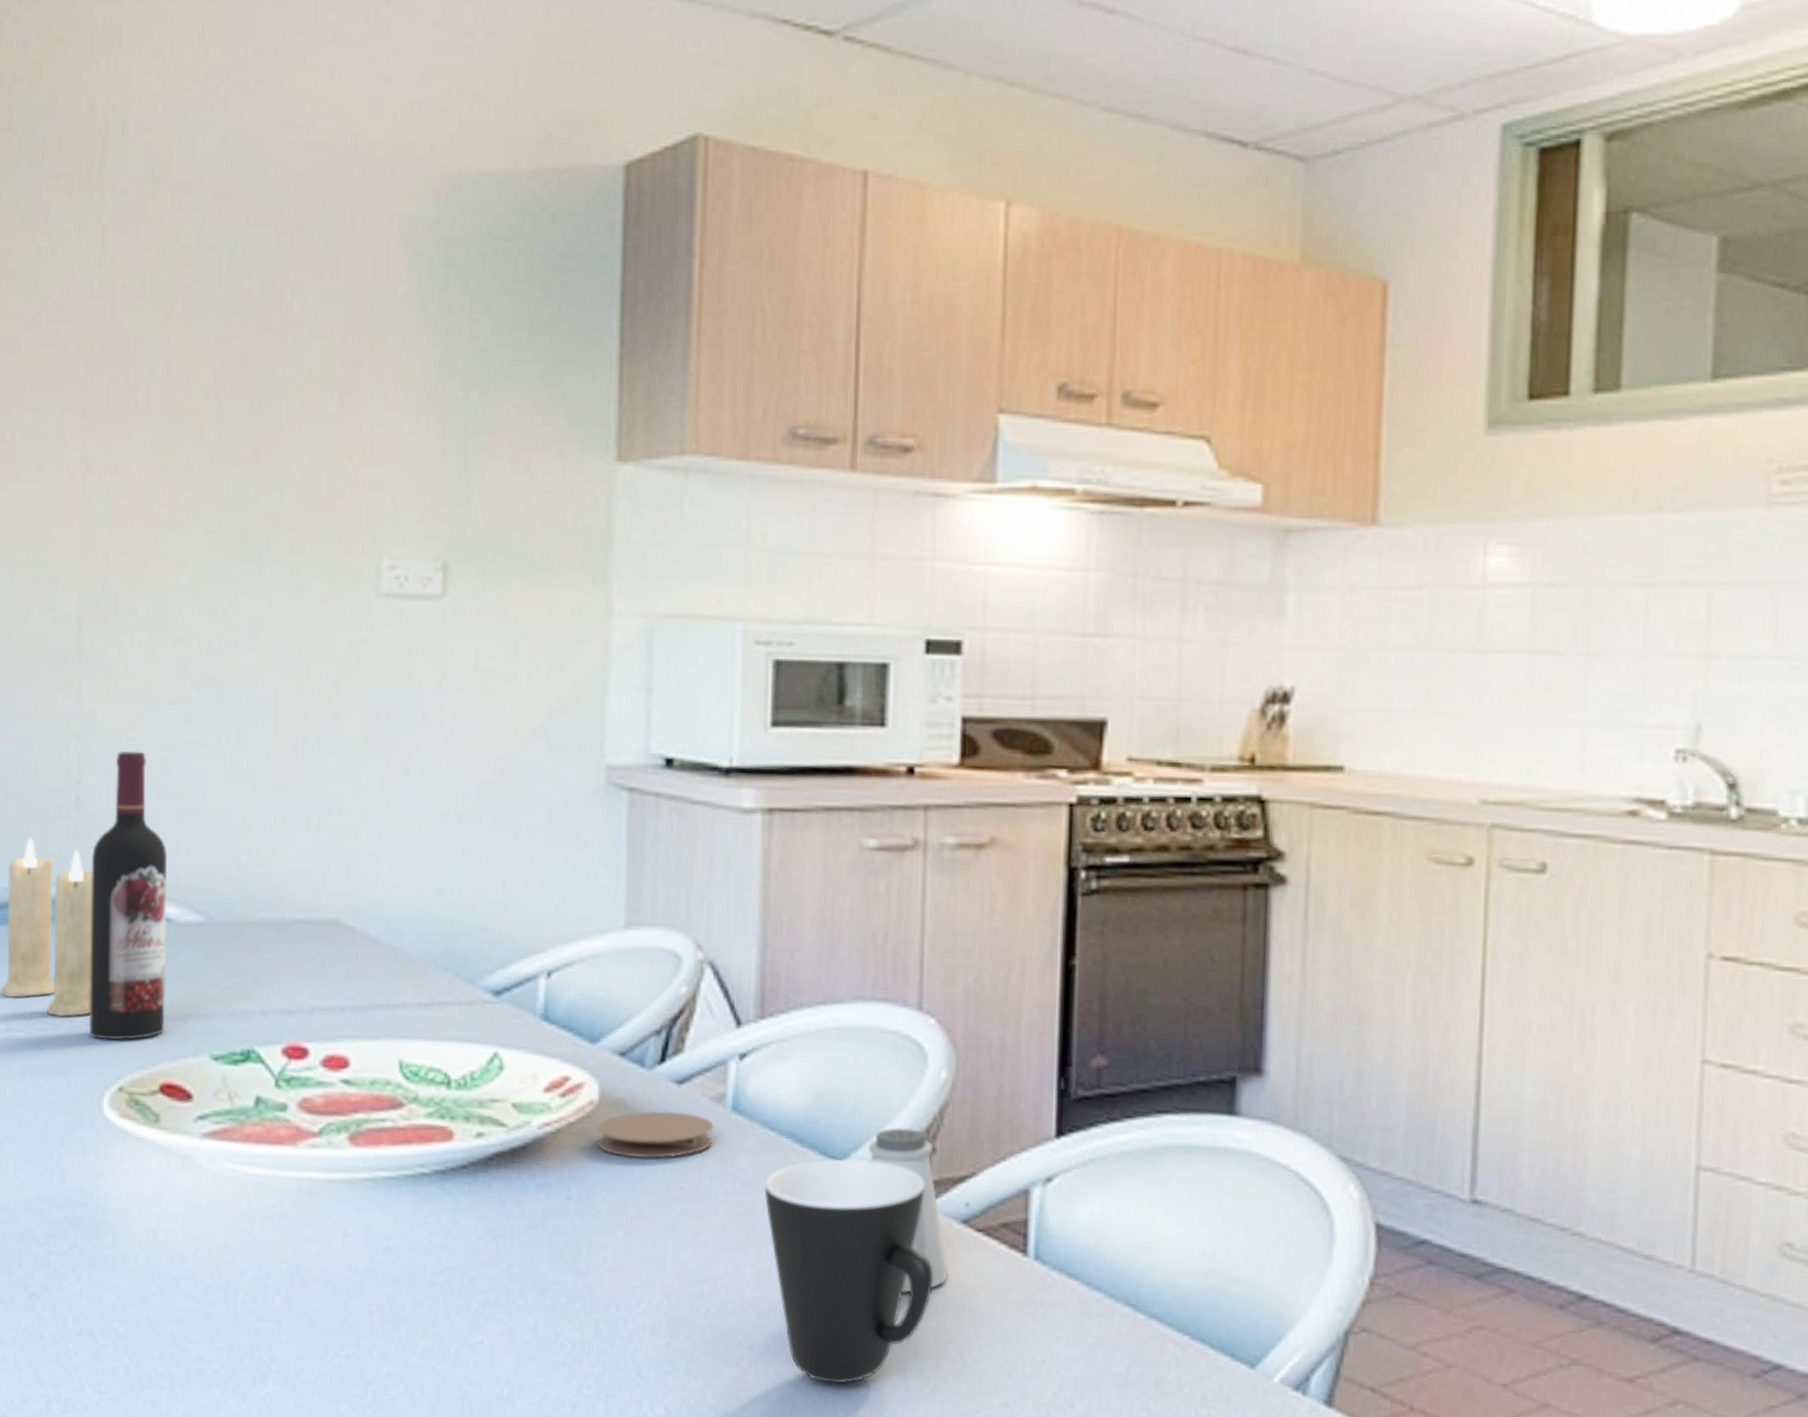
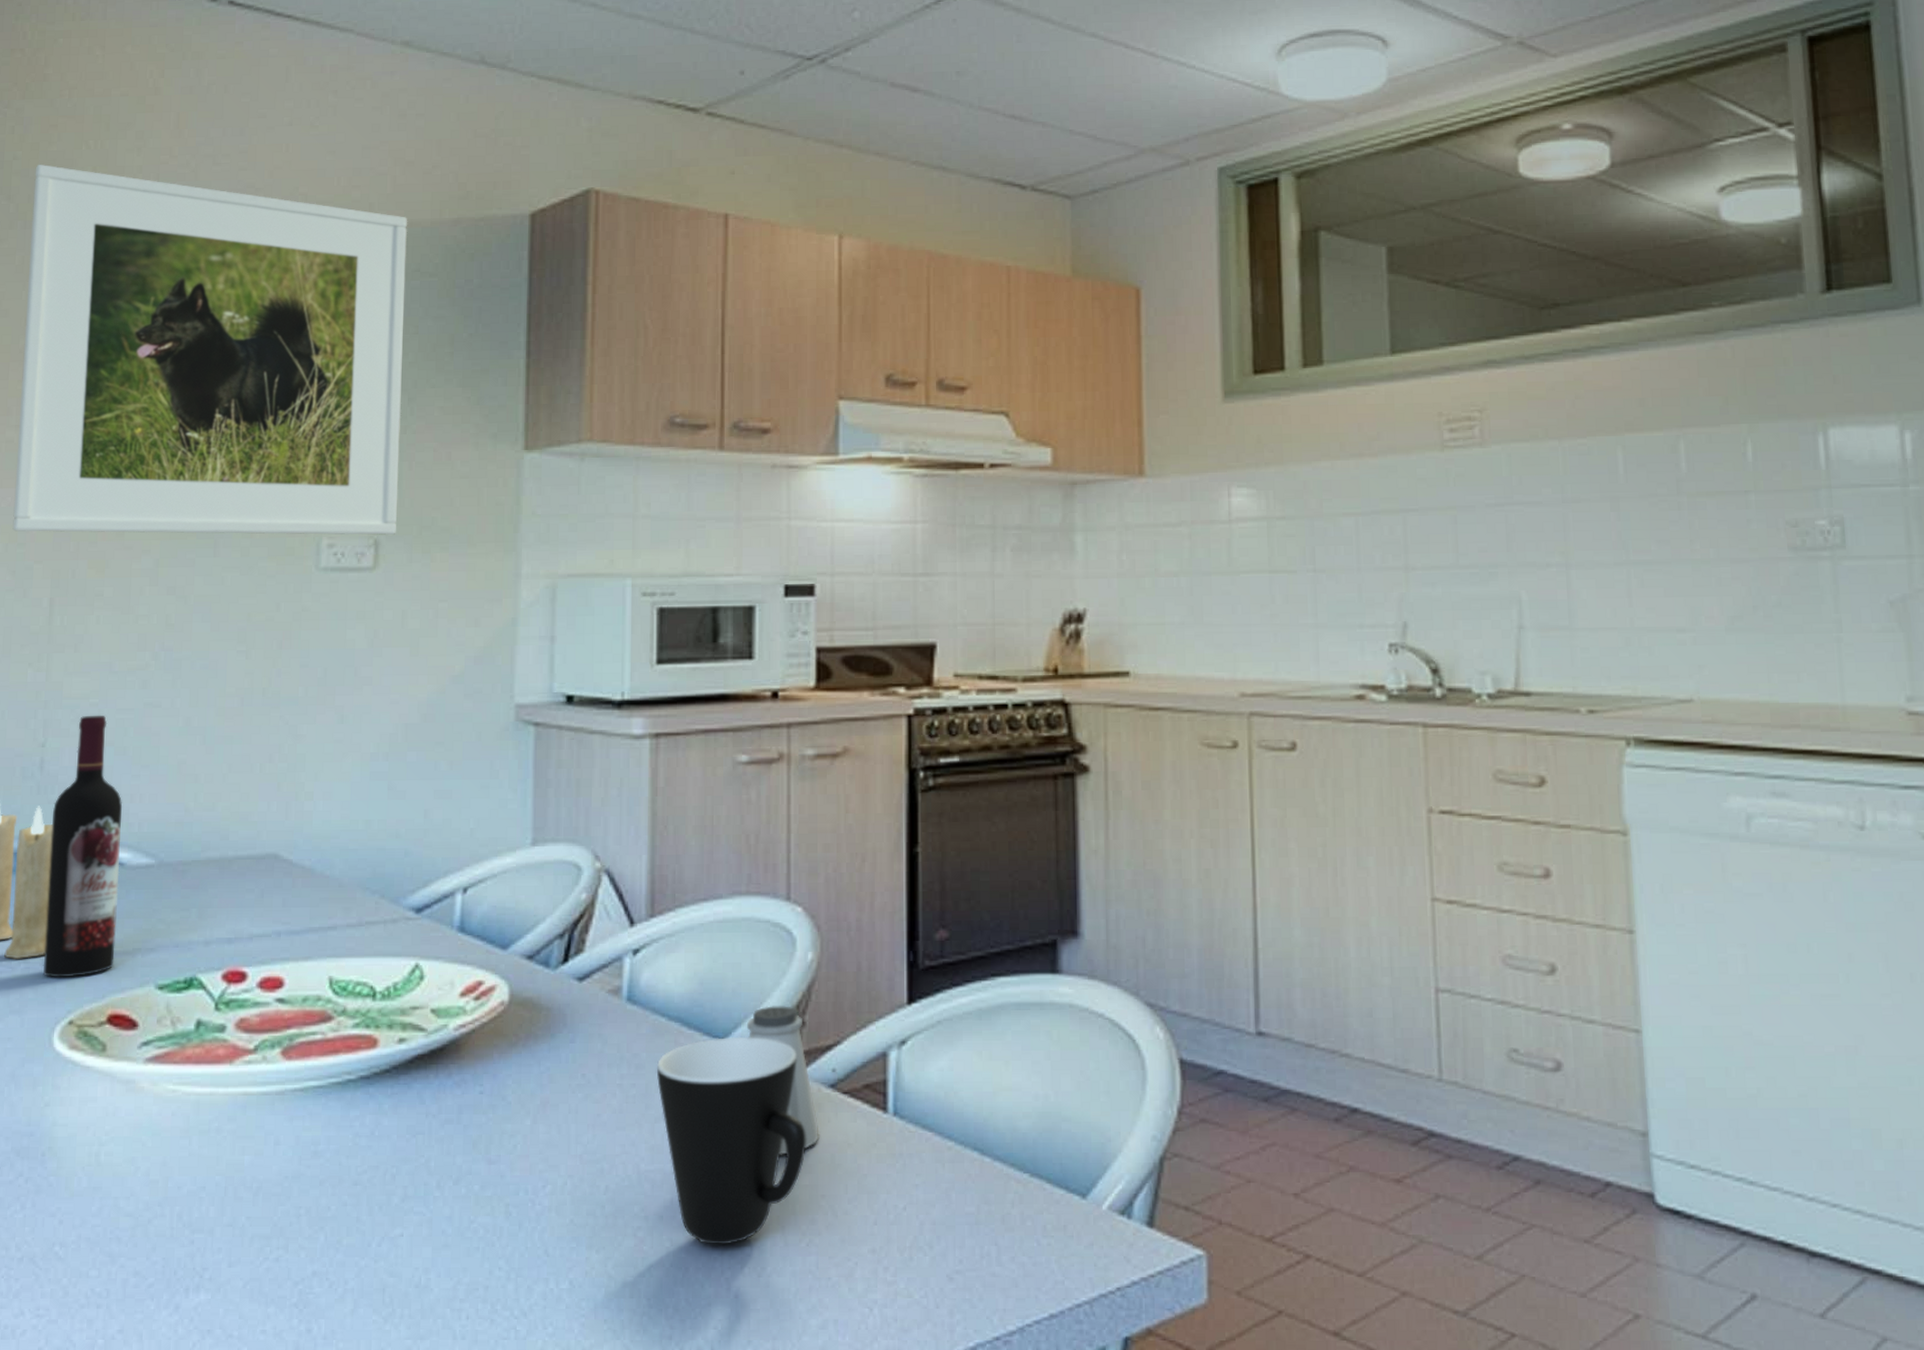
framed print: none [33,87,478,558] -> present [12,164,408,536]
coaster: present [596,1111,714,1159] -> none [507,1006,611,1051]

